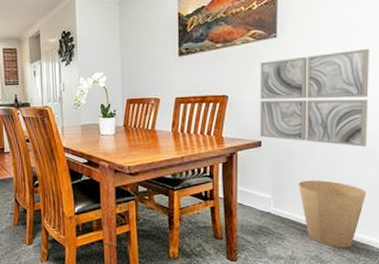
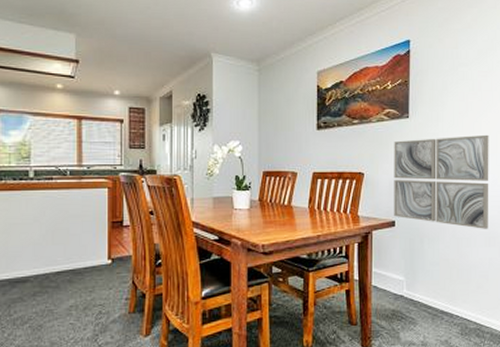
trash can: present [299,180,367,249] -> none [429,261,490,333]

